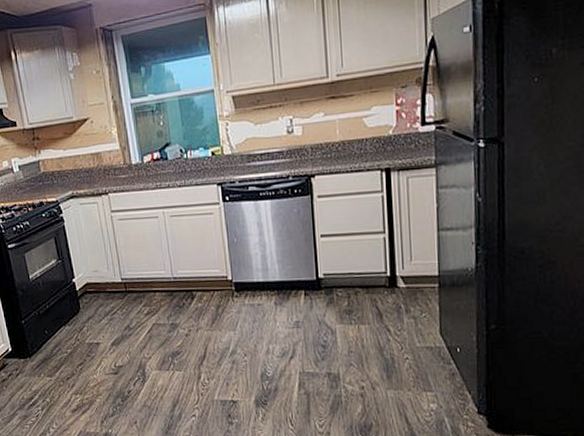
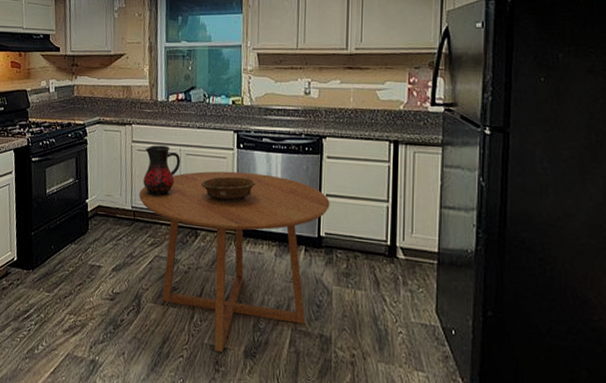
pitcher: none [126,210,166,265] -> present [143,145,181,197]
dining table: none [127,224,325,405] -> present [139,171,330,352]
decorative bowl: none [190,231,248,259] -> present [201,176,257,203]

